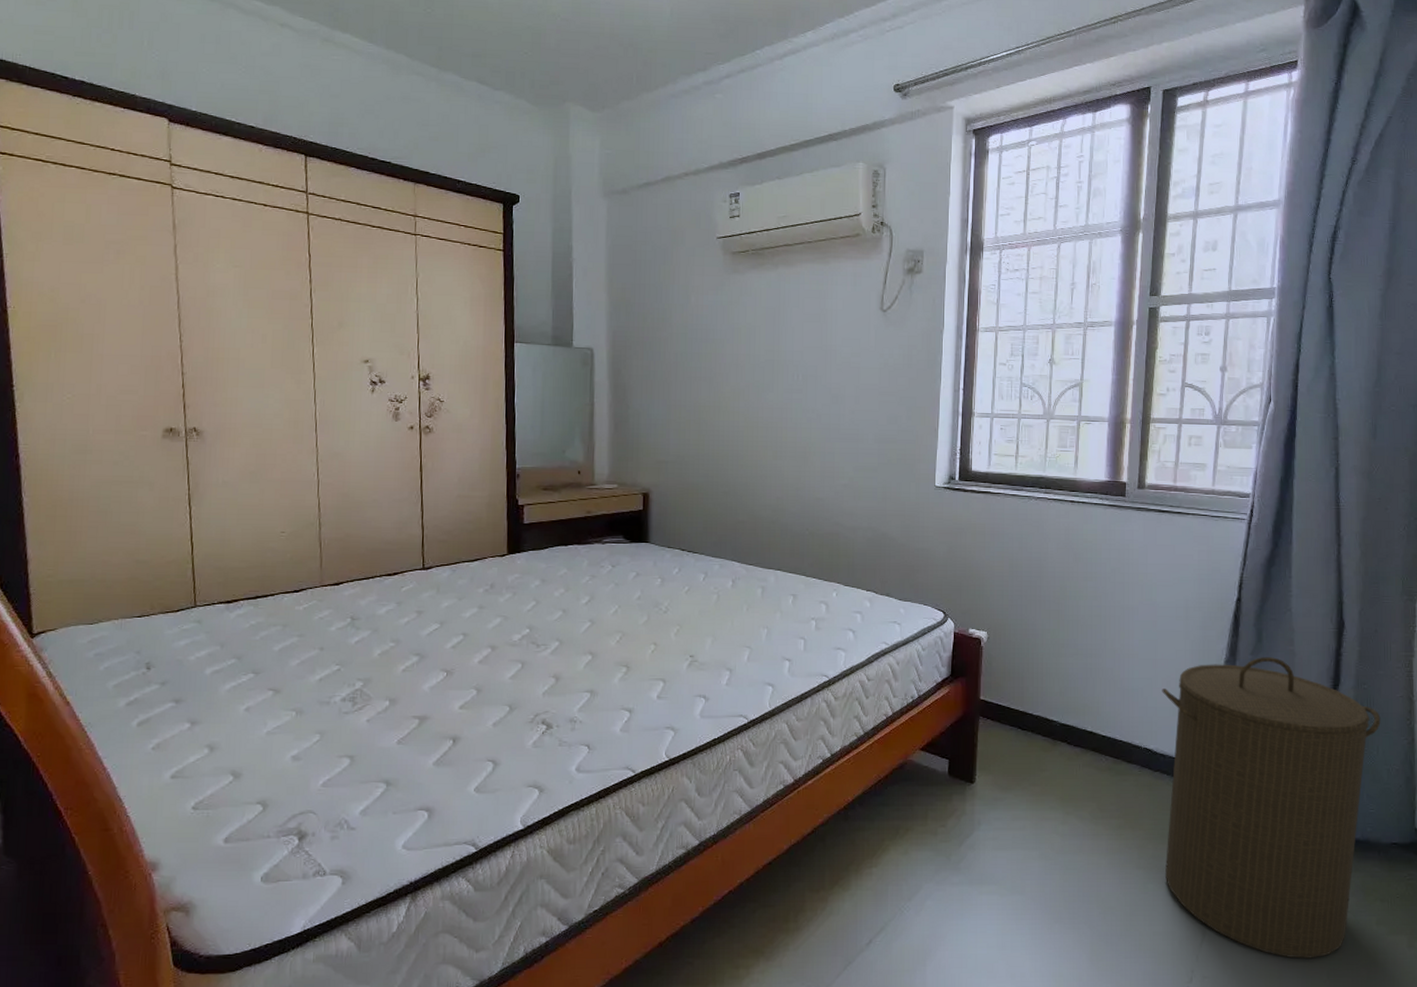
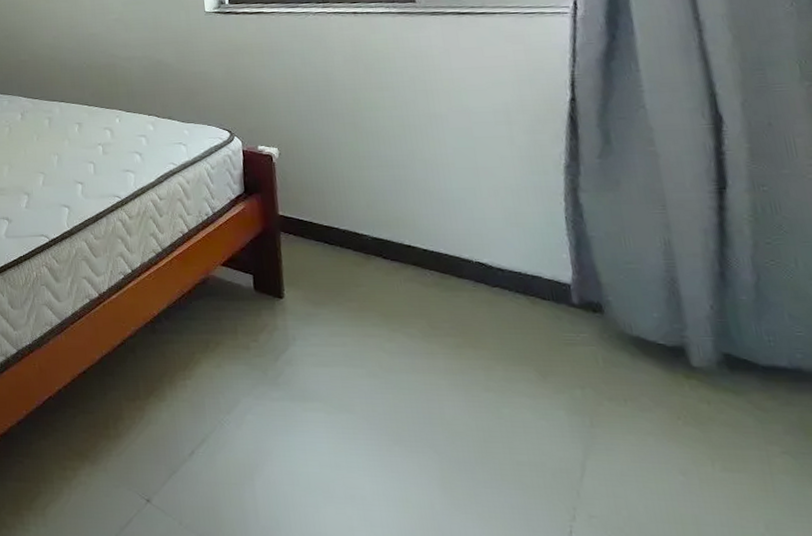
laundry hamper: present [1162,657,1381,959] -> none [489,160,795,505]

